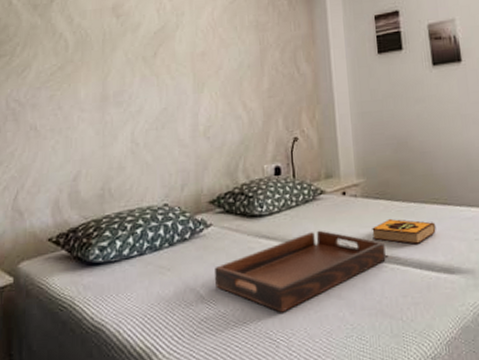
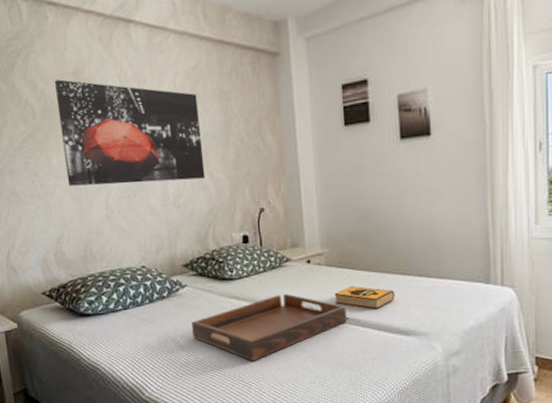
wall art: none [91,13,238,119] -> present [54,79,206,186]

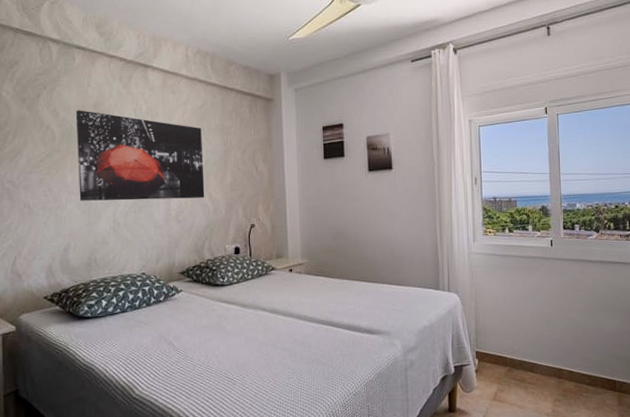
serving tray: present [192,293,347,362] -> none [184,298,322,360]
hardback book: present [334,285,395,309] -> none [312,291,363,311]

